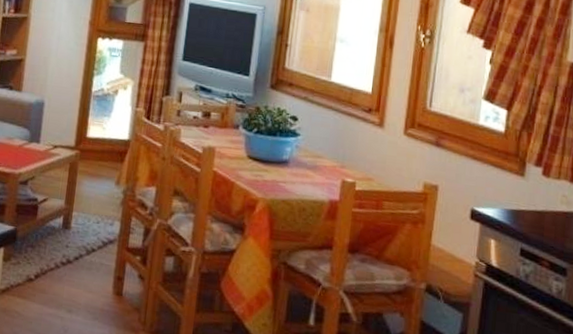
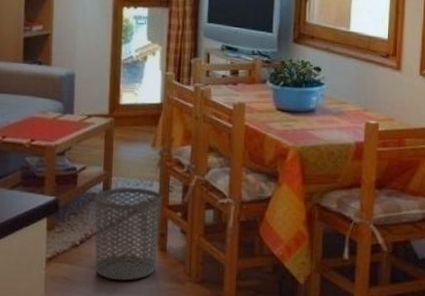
waste bin: none [48,223,122,323] -> present [94,187,162,281]

